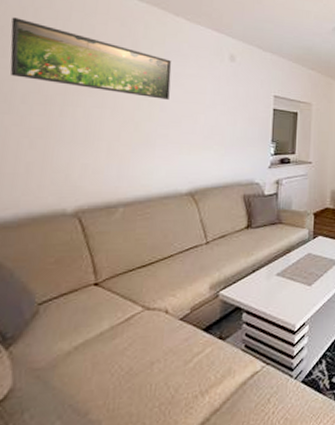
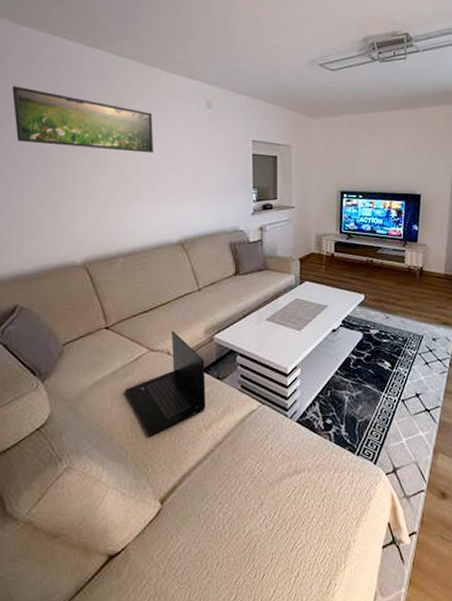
laptop: none [109,286,207,408] -> present [124,330,206,436]

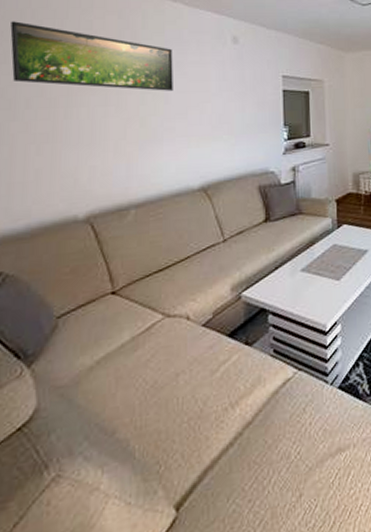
laptop: present [124,330,206,436] -> none [132,290,232,424]

